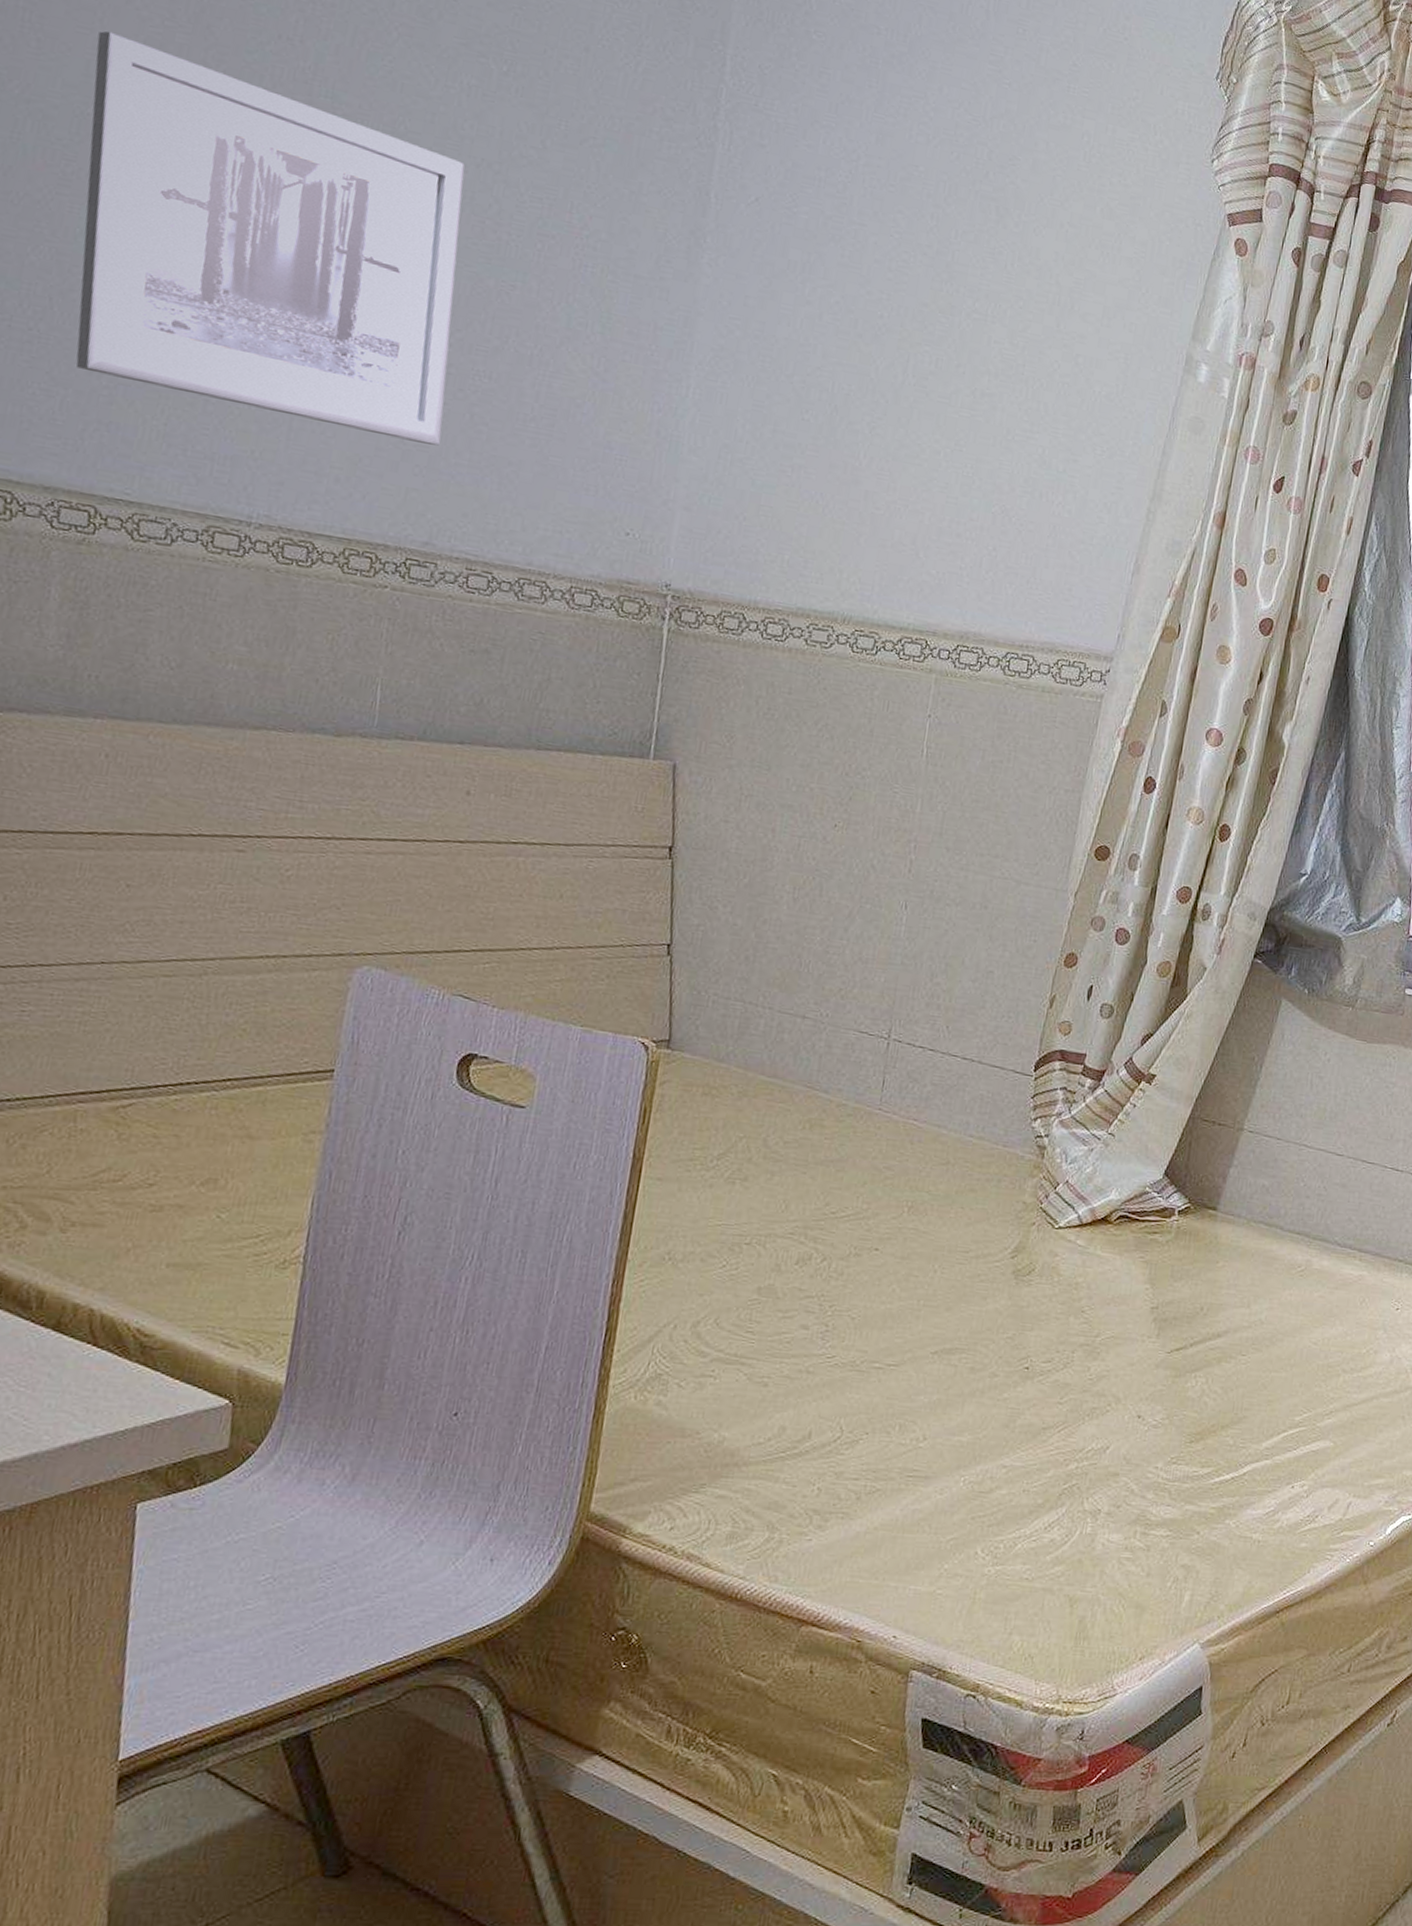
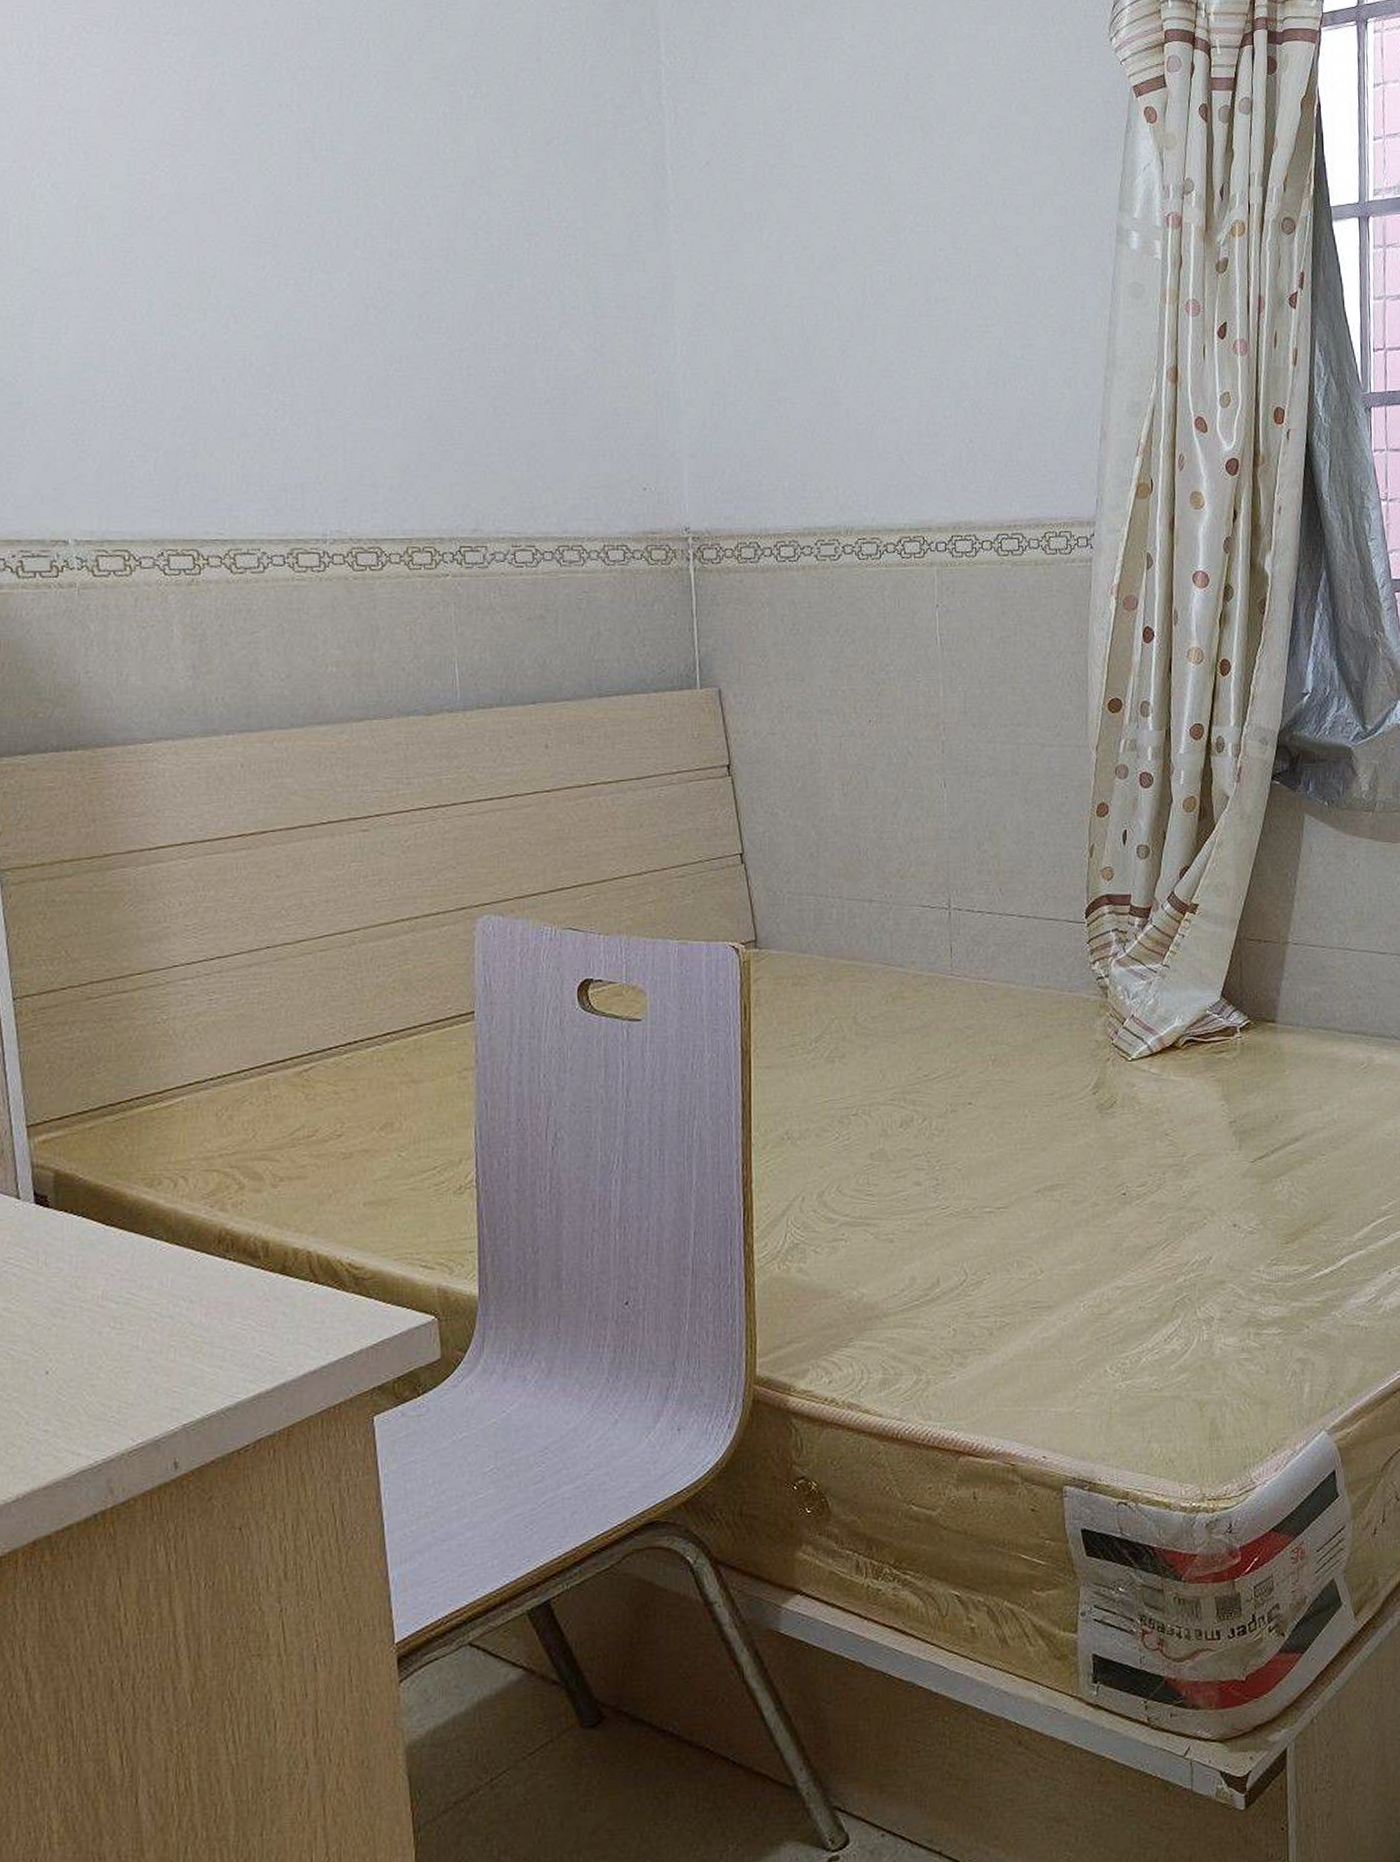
wall art: present [76,30,465,446] -> none [132,132,473,441]

